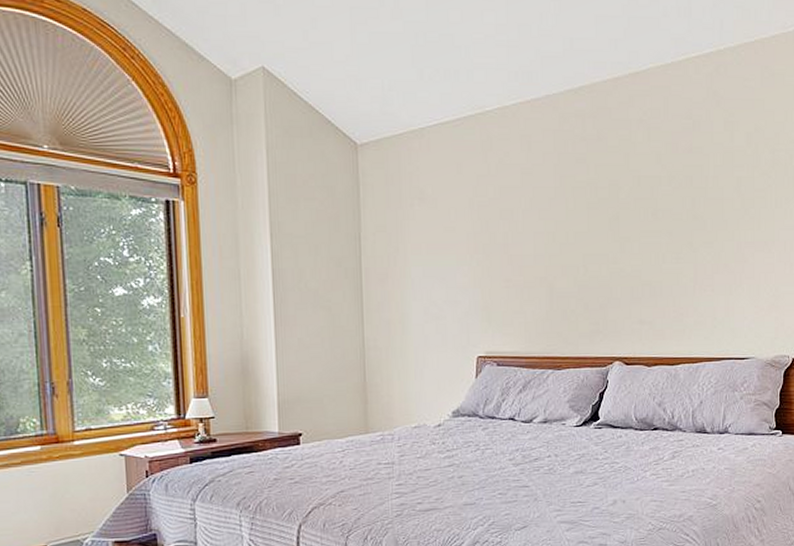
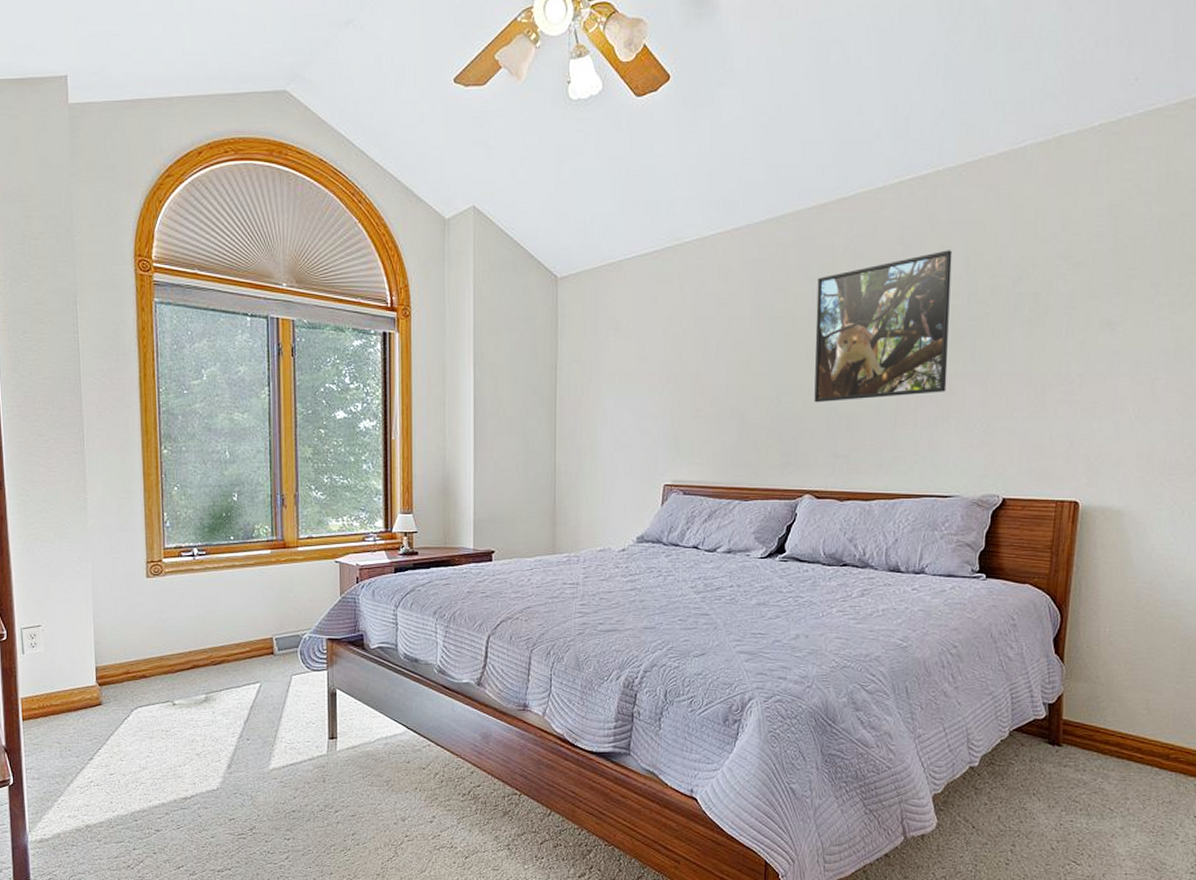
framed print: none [616,125,738,271] -> present [814,250,953,403]

